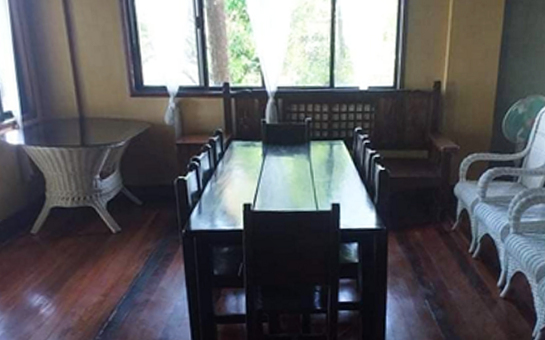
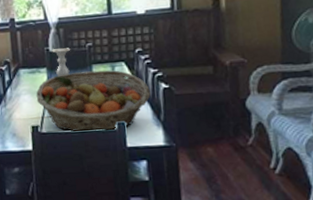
fruit basket: none [249,148,366,212] -> present [36,70,151,132]
candle holder: none [269,121,289,152] -> present [52,48,71,76]

